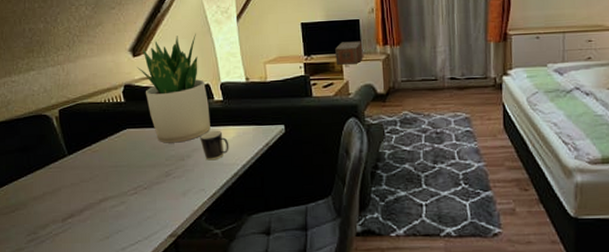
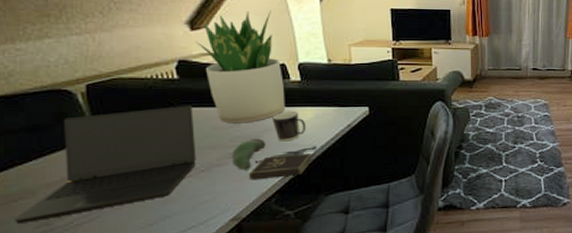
laptop: none [13,126,140,231] -> present [14,105,196,223]
book: none [168,157,240,198] -> present [232,138,318,181]
decorative box: present [335,41,363,66] -> none [425,30,453,53]

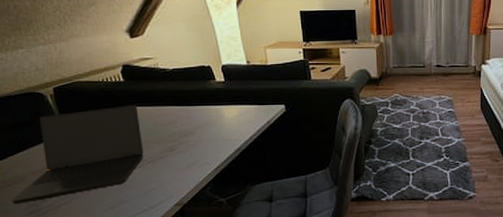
planter: present [196,10,285,124] -> none [135,17,213,121]
book: present [232,138,318,181] -> none [172,134,243,171]
mug: present [272,112,306,142] -> none [202,110,232,137]

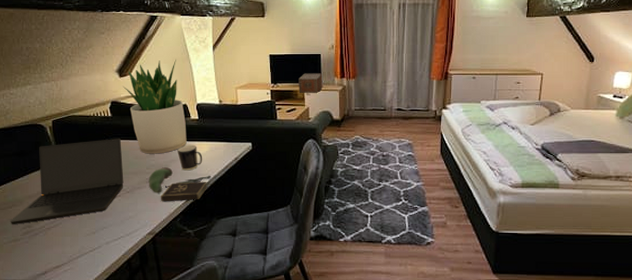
planter: none [135,17,213,121] -> present [123,59,187,154]
book: none [172,134,243,171] -> present [148,167,211,202]
mug: none [202,110,232,137] -> present [177,145,203,171]
decorative box: none [332,30,359,52] -> present [298,73,323,94]

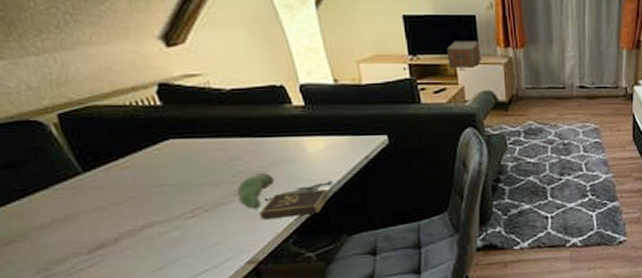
laptop: present [10,138,124,224] -> none [10,135,199,269]
planter: present [123,59,187,154] -> none [175,20,291,157]
mug: present [177,145,203,171] -> none [277,142,318,177]

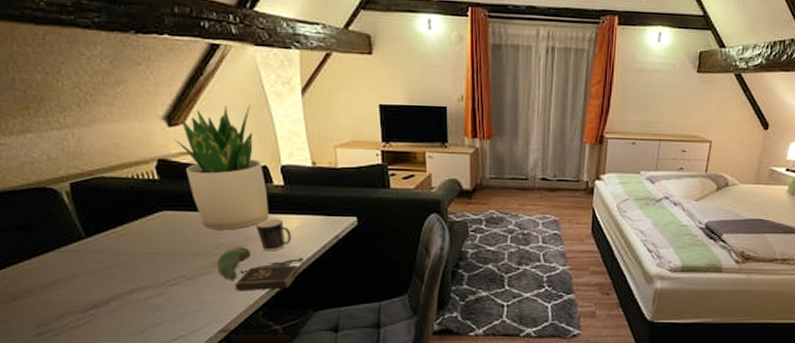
planter: none [175,20,291,157] -> present [174,105,269,230]
mug: none [277,142,318,177] -> present [256,219,292,252]
decorative box: present [447,41,481,69] -> none [418,130,449,157]

